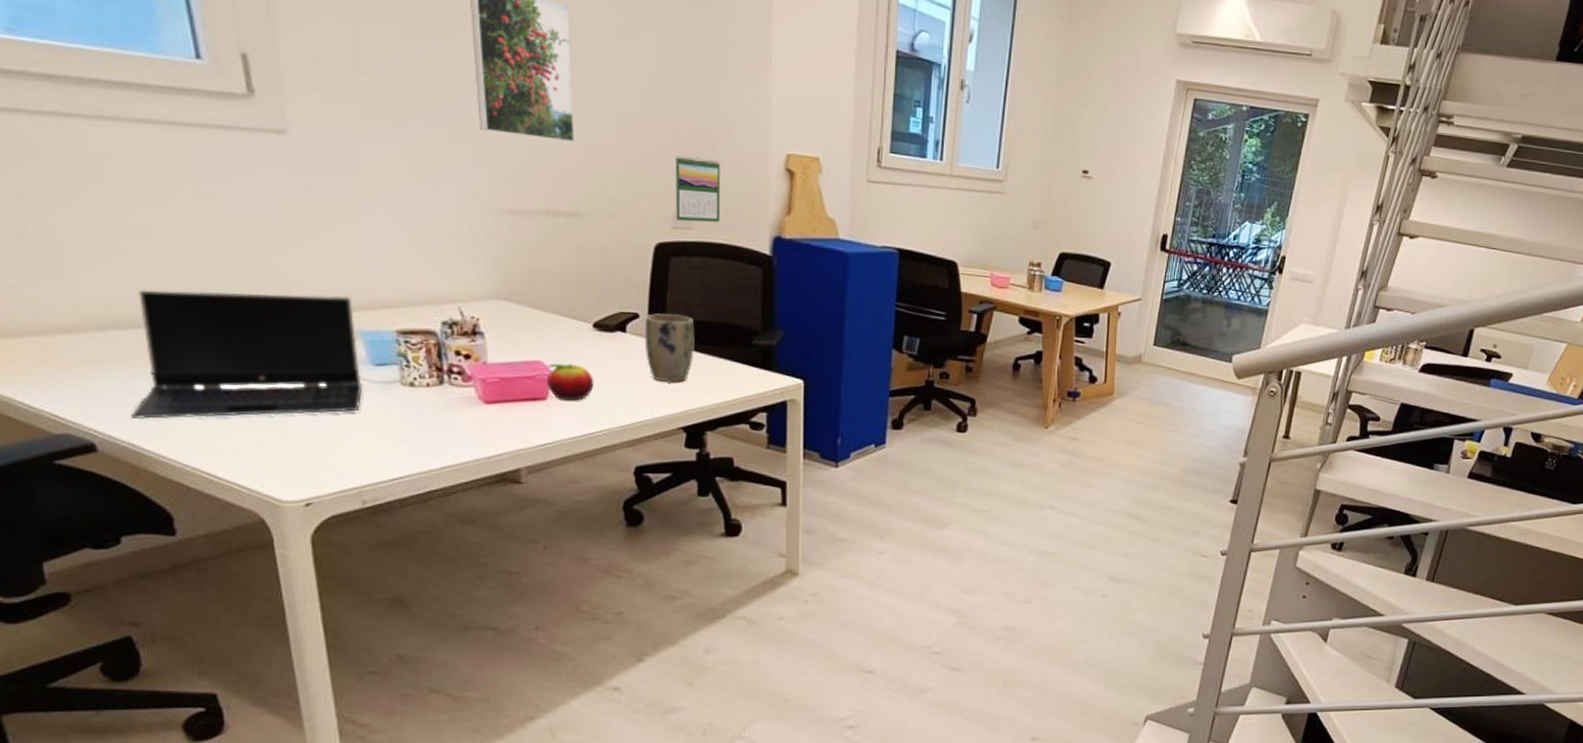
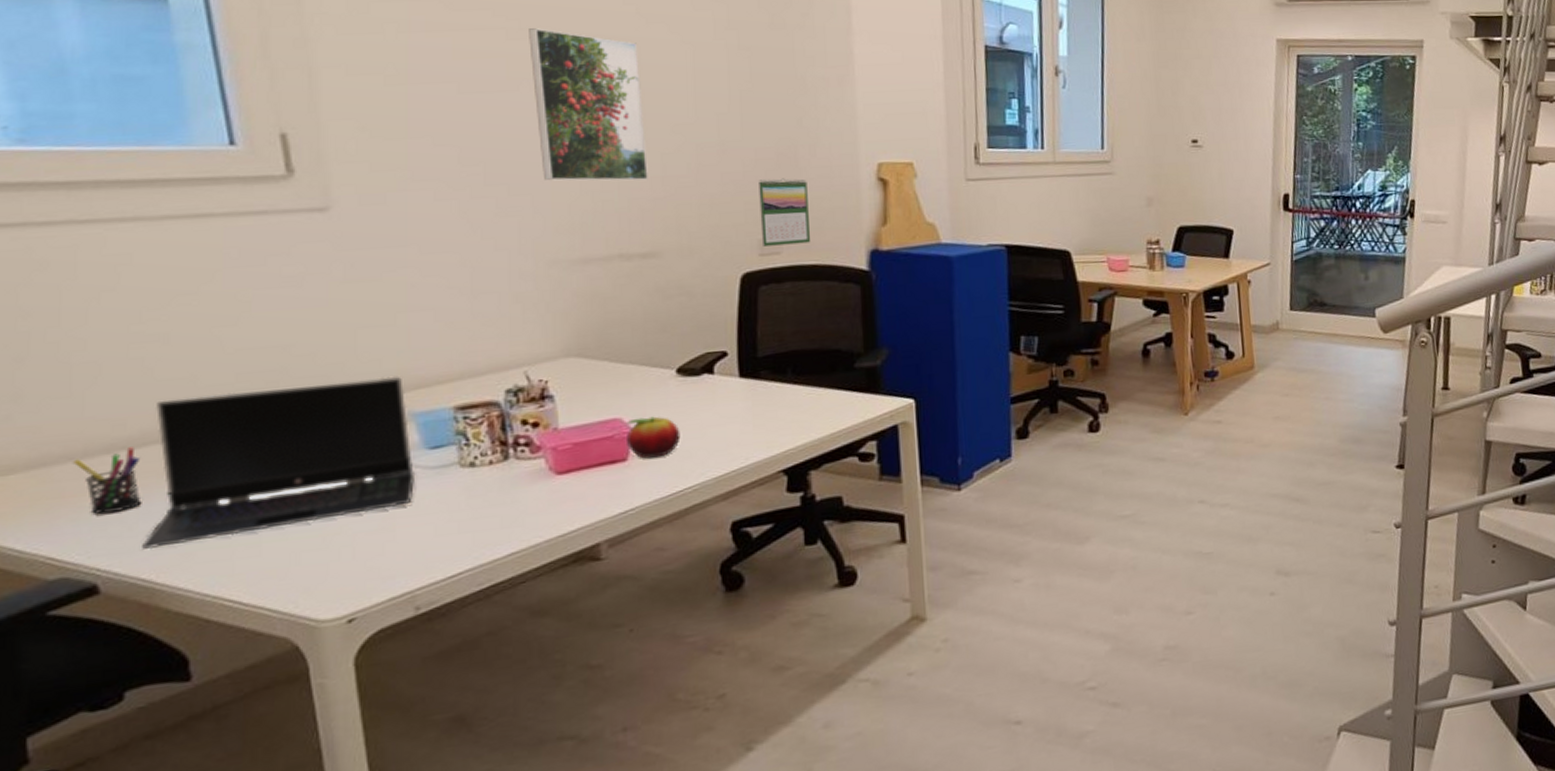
pen holder: none [69,328,129,383] -> present [72,447,142,514]
plant pot: present [644,313,695,382] -> none [734,346,791,423]

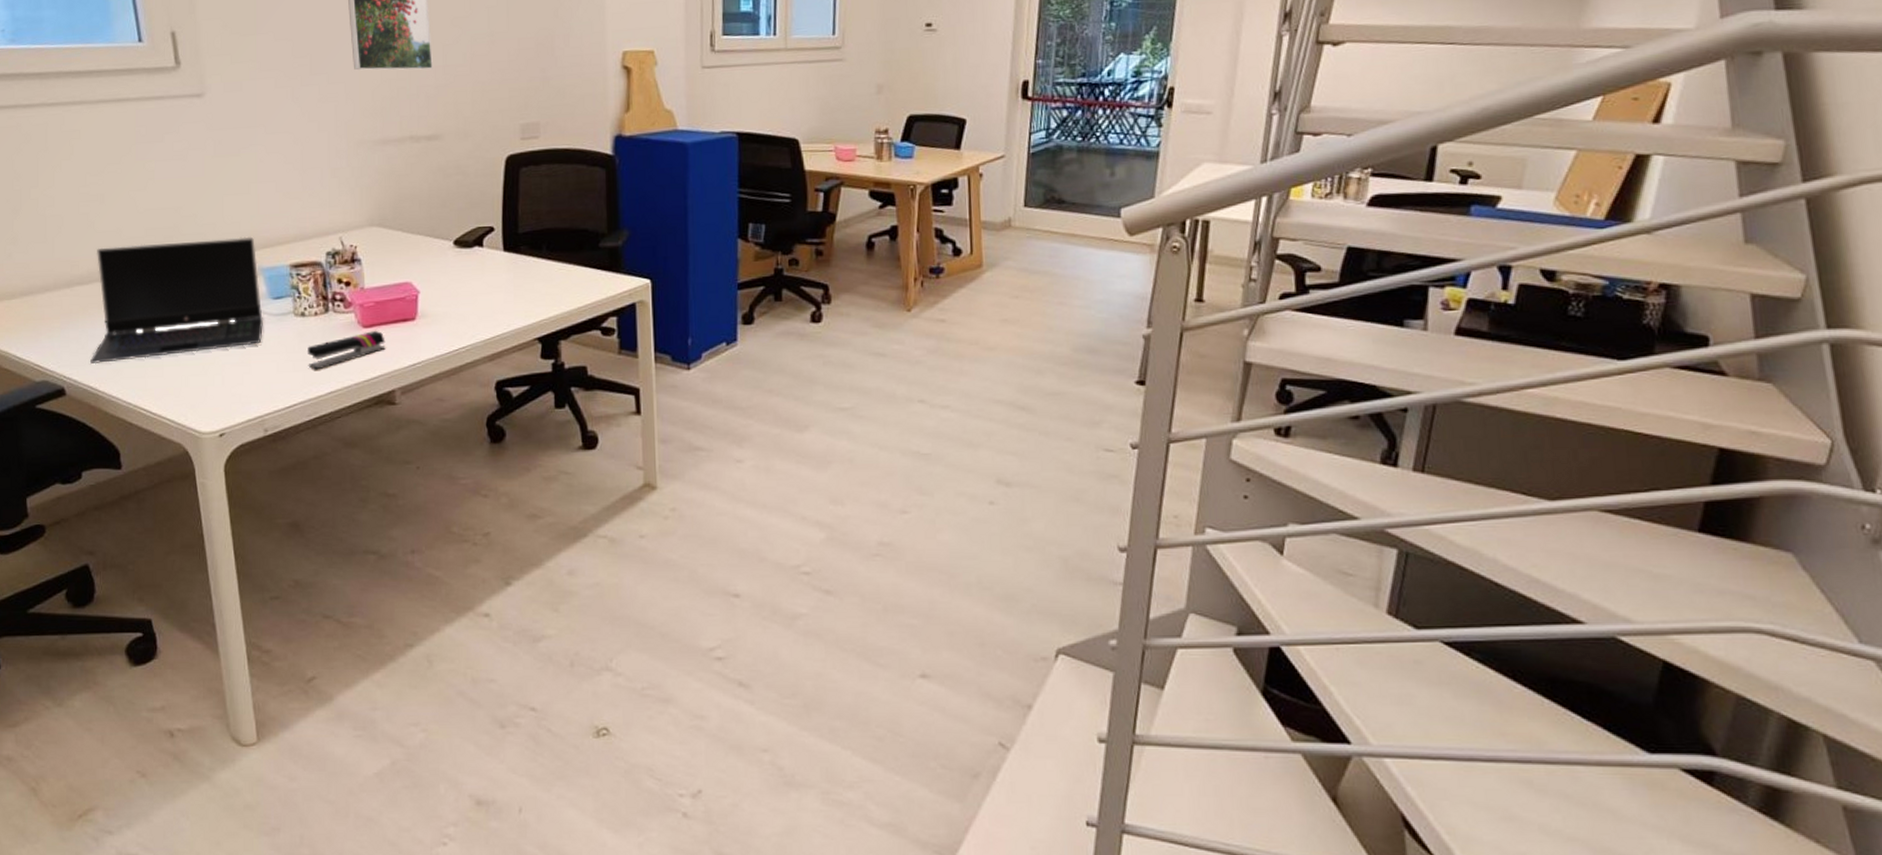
pen holder: present [72,447,142,514] -> none [48,283,89,334]
stapler: none [477,477,587,530] -> present [306,331,386,370]
fruit: present [625,416,681,459] -> none [414,282,457,319]
calendar: present [759,178,810,247] -> none [521,66,563,131]

